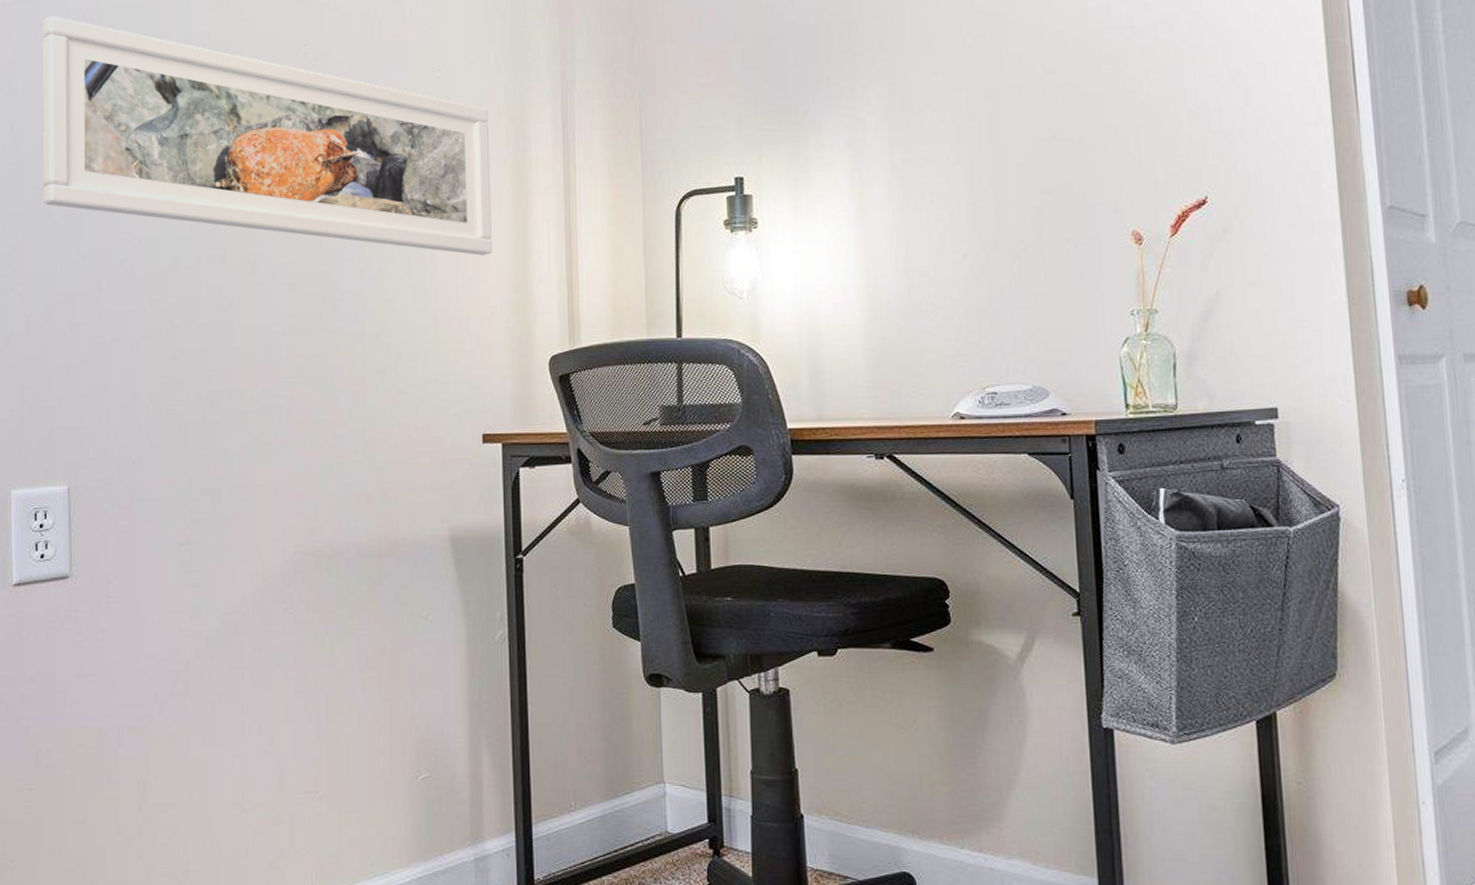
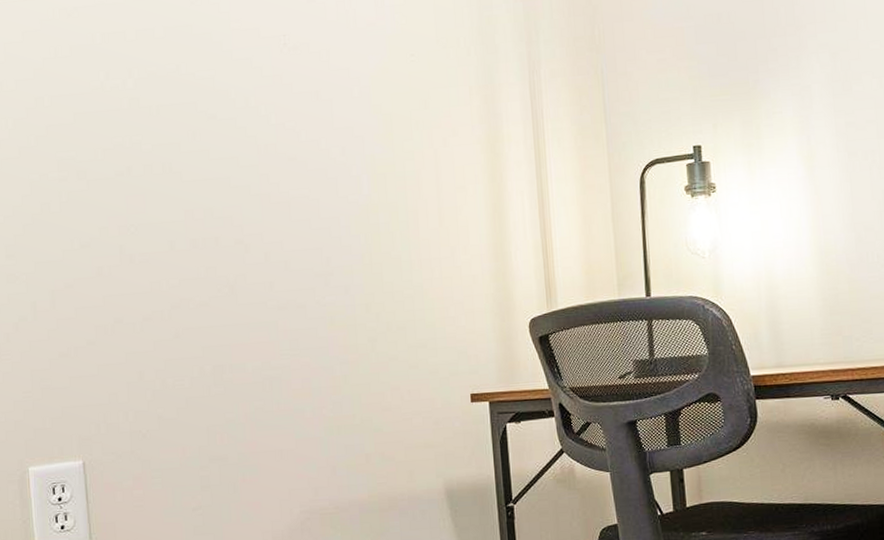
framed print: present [43,15,492,256] -> none [30,15,471,228]

